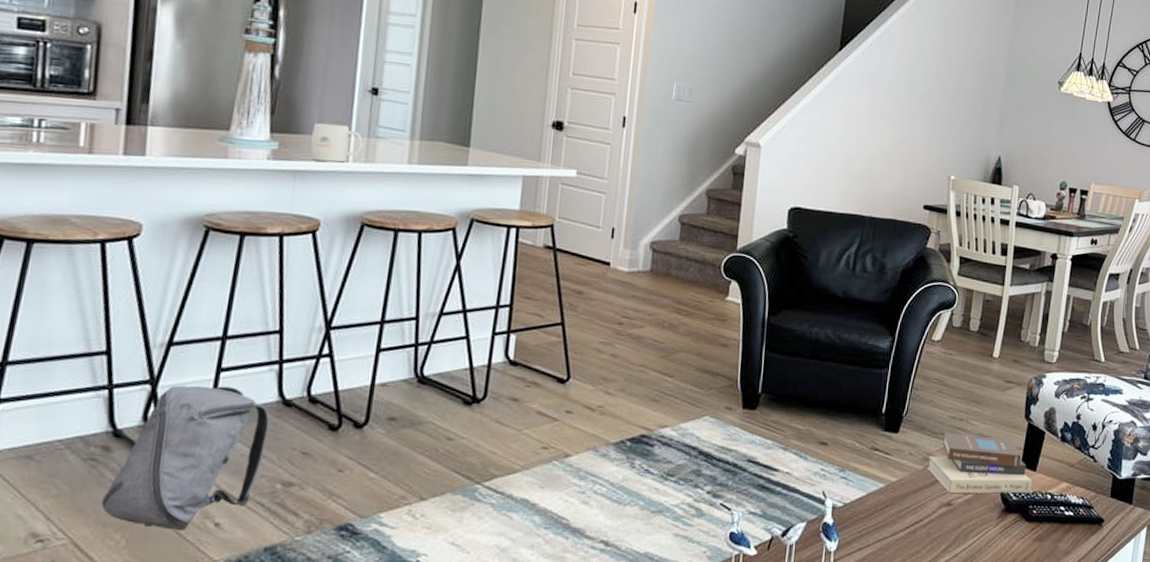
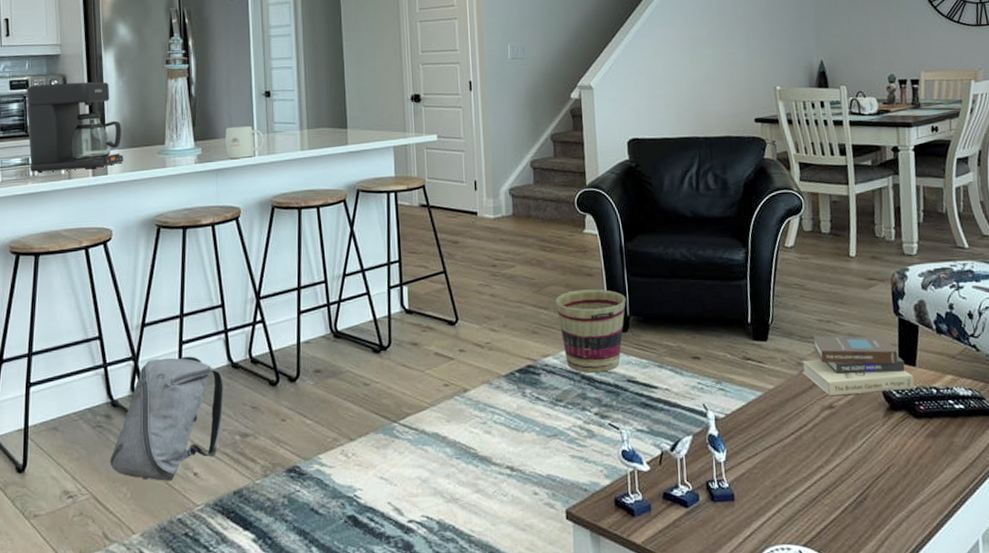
coffee maker: none [33,28,173,147] -> present [26,82,124,172]
basket: none [683,360,760,449] -> present [555,289,626,373]

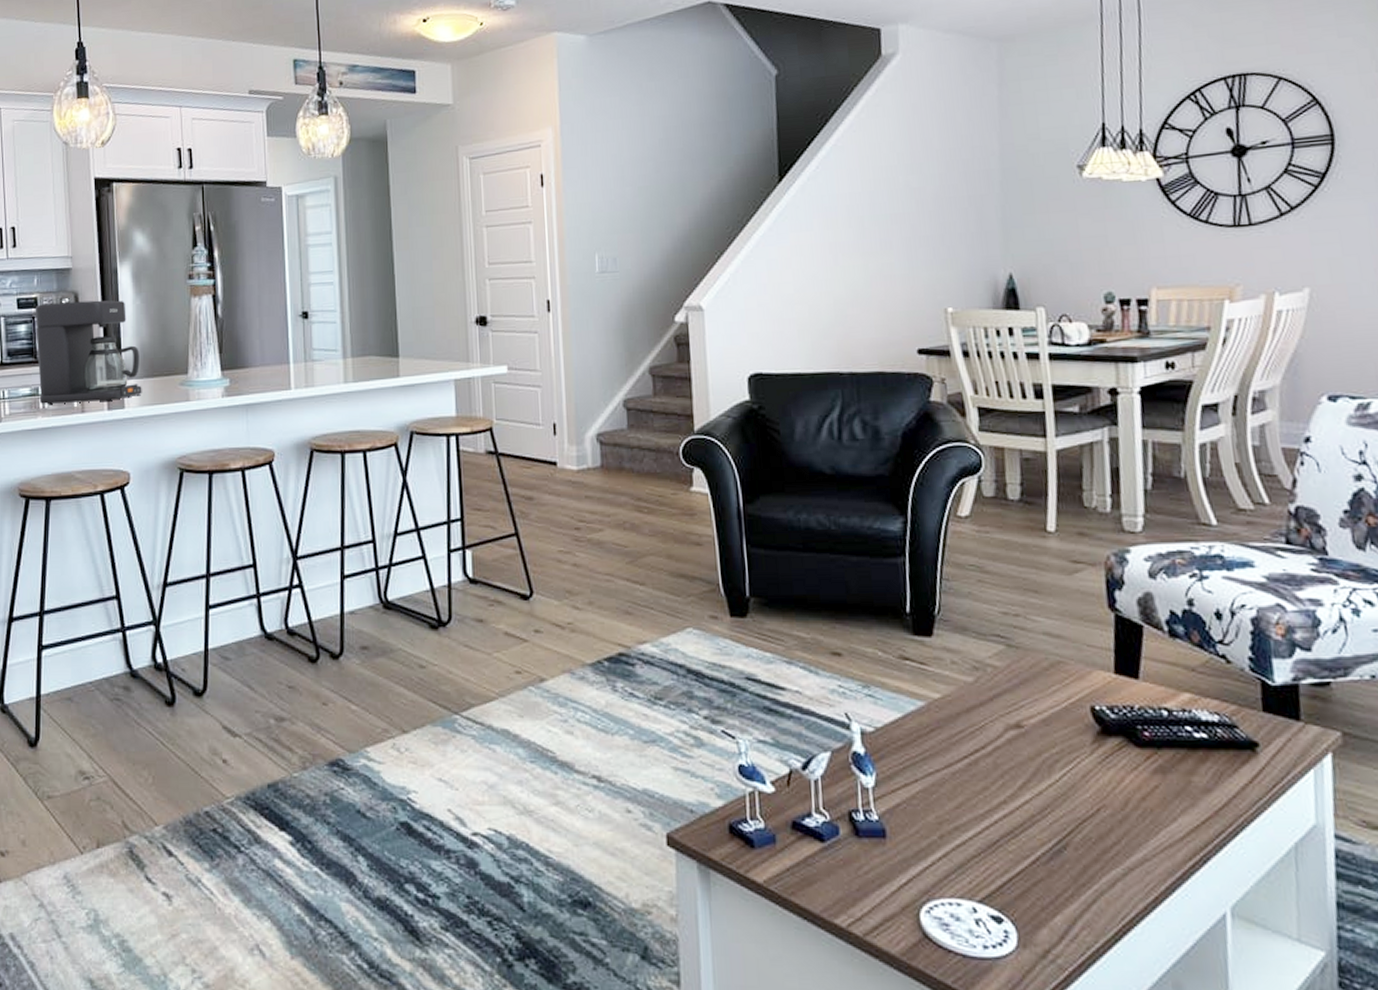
backpack: present [110,356,224,482] -> none [129,623,256,768]
mug: present [225,125,264,159] -> none [256,352,302,392]
basket: present [555,289,626,373] -> none [654,562,745,666]
books: present [802,335,915,397] -> none [979,633,1137,713]

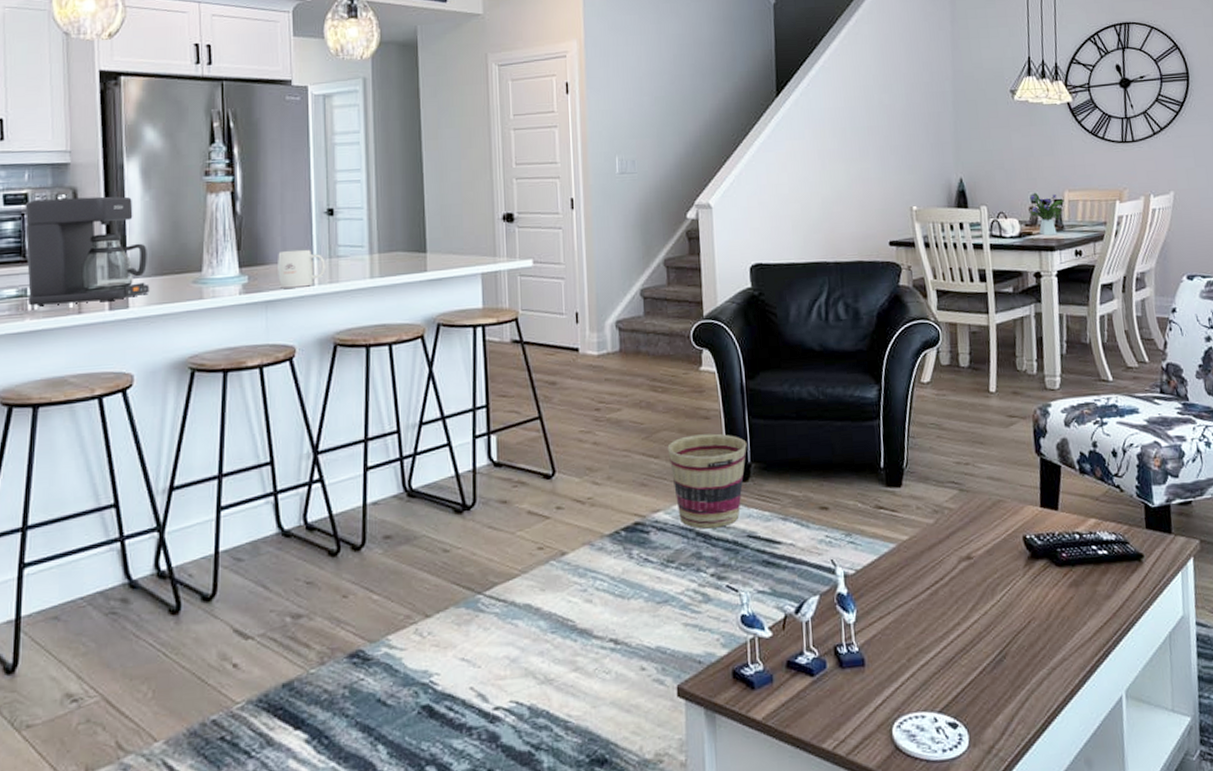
mug: none [256,352,302,392] -> present [278,249,326,289]
basket: none [654,562,745,666] -> present [667,433,747,529]
flower arrangement: none [1100,290,1151,344] -> present [1028,192,1065,236]

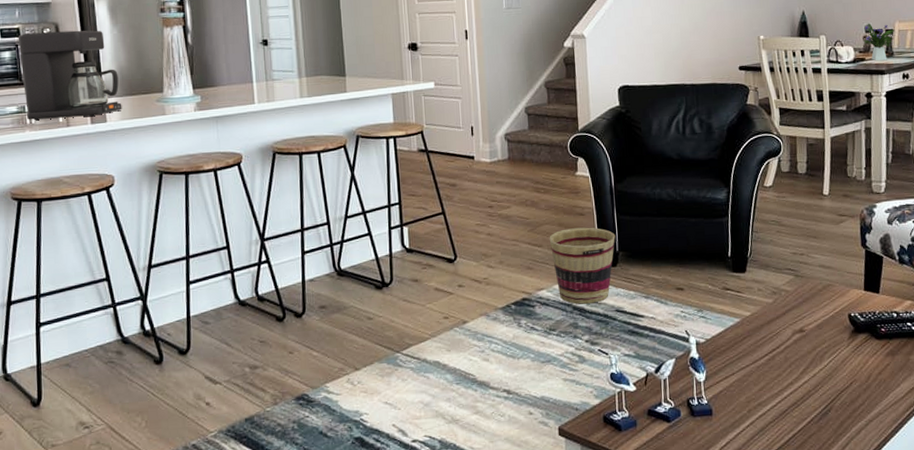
mug: present [278,249,326,289] -> none [224,73,264,106]

